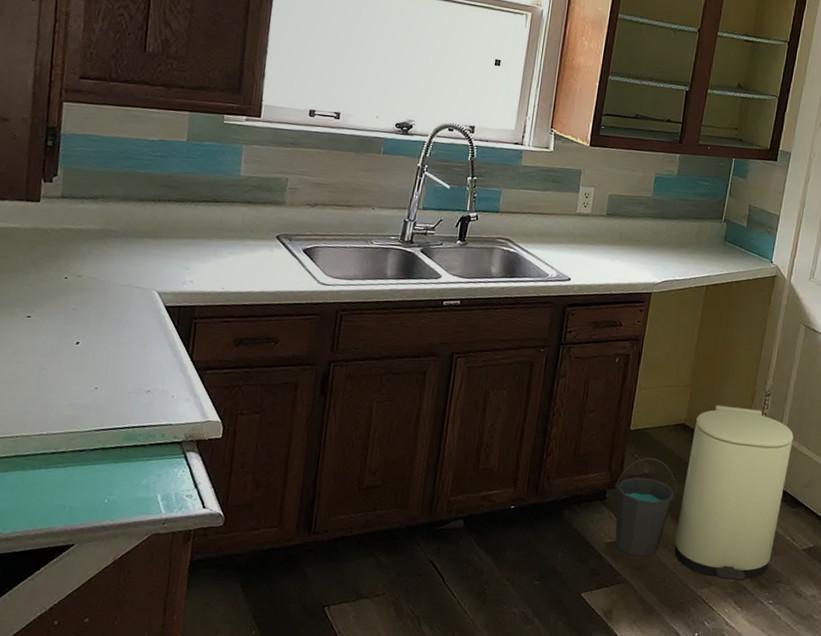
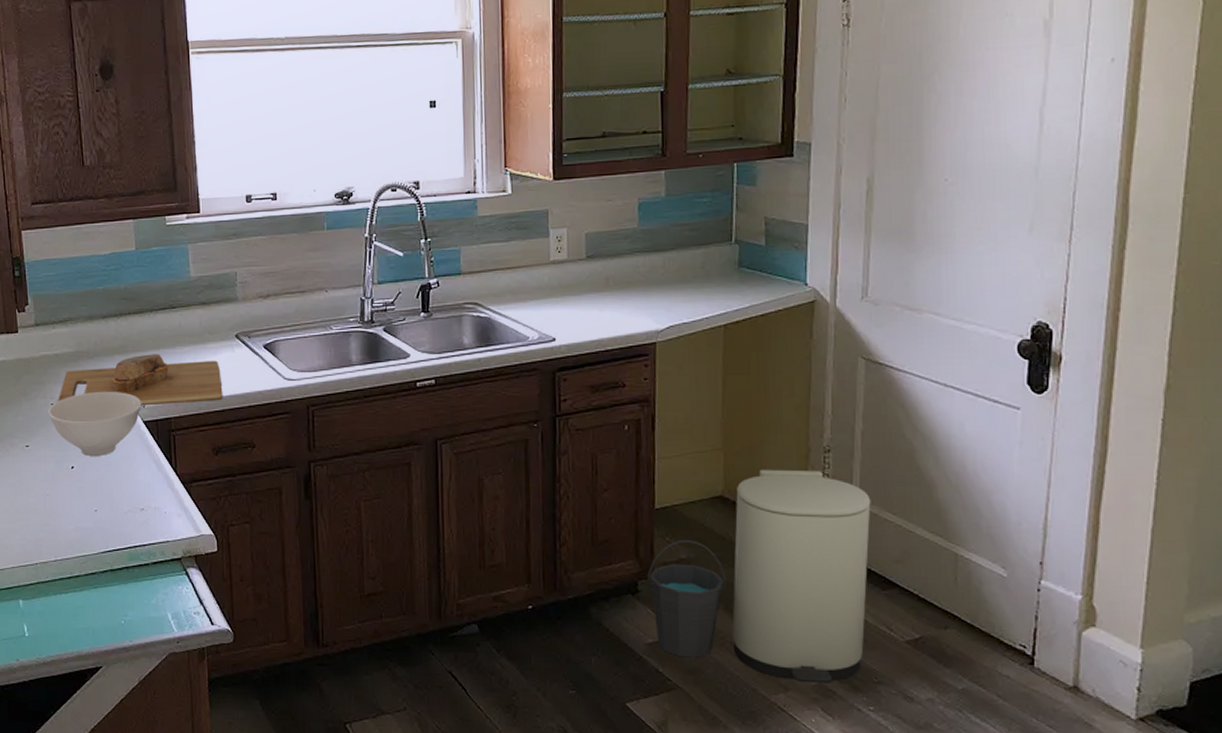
bowl: none [59,271,167,335] -> present [47,391,142,456]
cutting board: none [73,242,255,296] -> present [58,354,223,406]

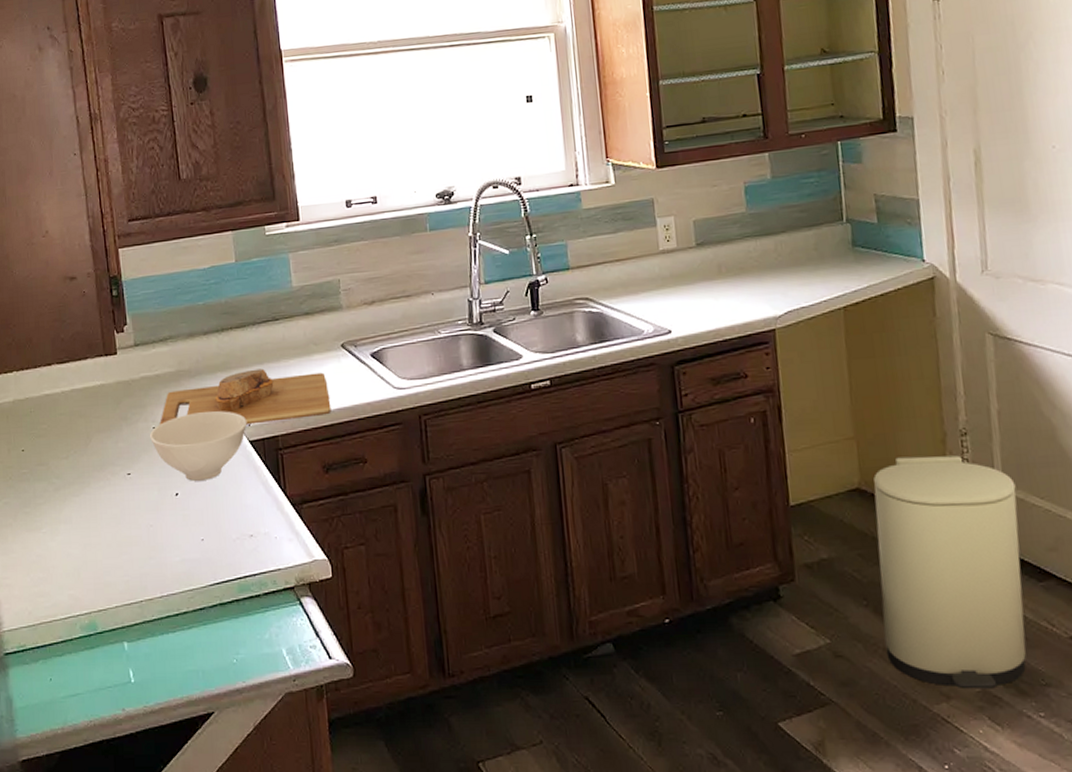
bucket: present [647,539,726,658] -> none [788,537,873,668]

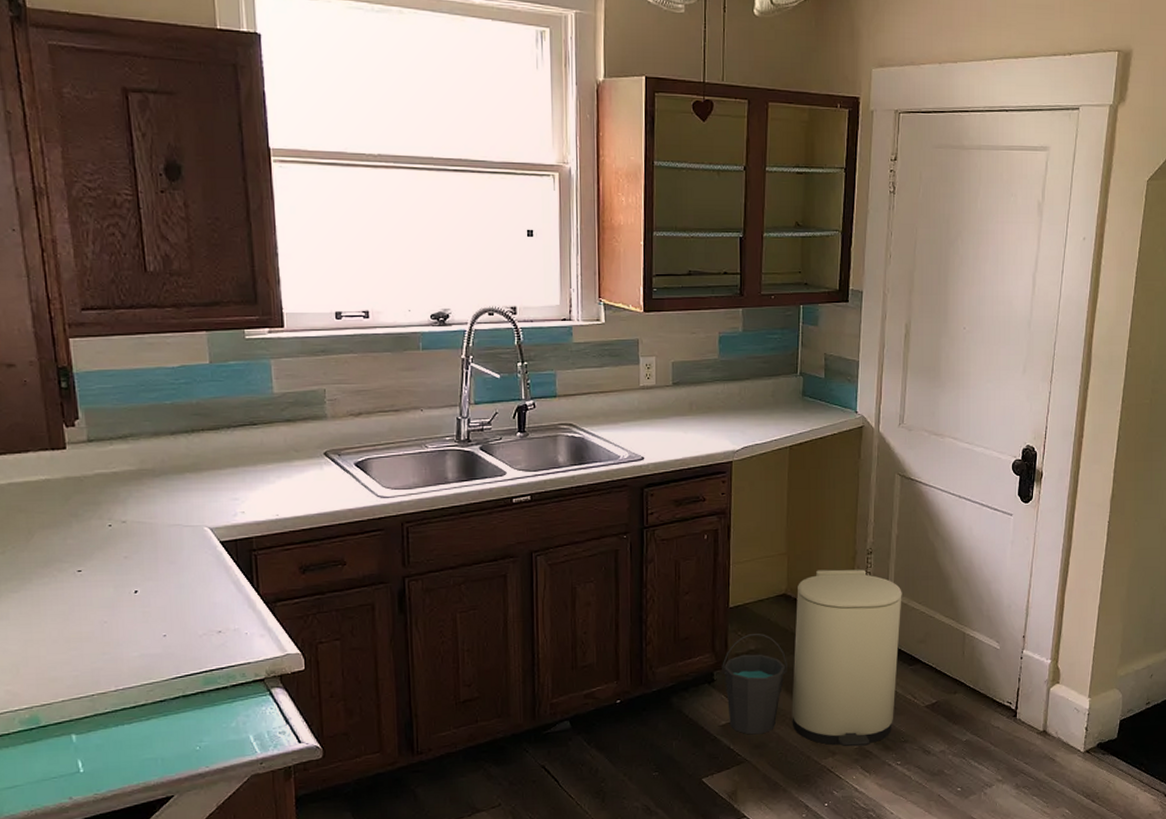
bowl: present [149,411,247,481] -> none [104,510,219,579]
cutting board: present [160,368,331,425] -> none [117,472,311,526]
bucket: none [788,537,873,668] -> present [722,633,787,735]

